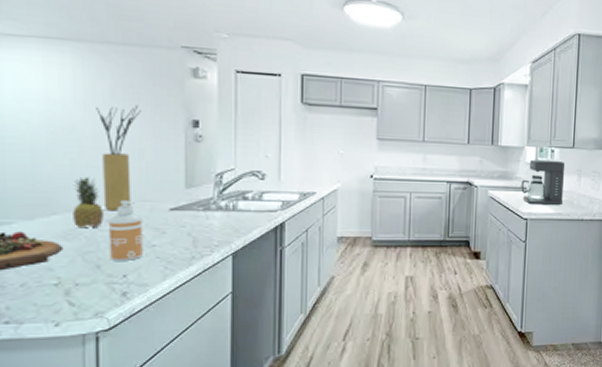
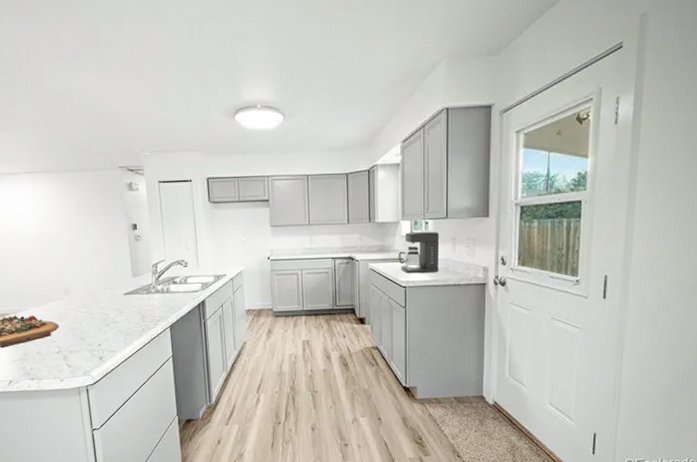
fruit: present [73,177,104,229] -> none [61,273,82,311]
vase: present [96,105,141,211] -> none [68,216,98,298]
soap dispenser: present [109,200,143,261] -> none [85,289,110,334]

